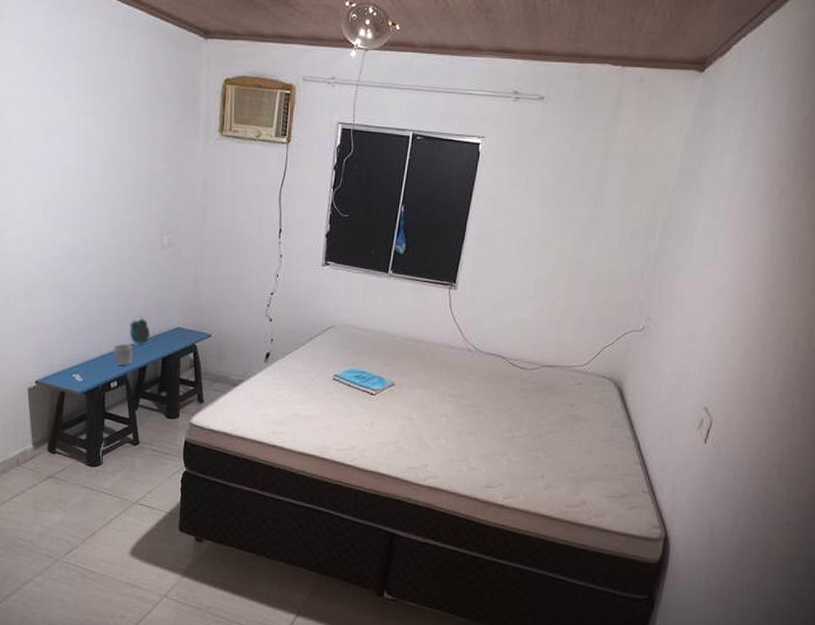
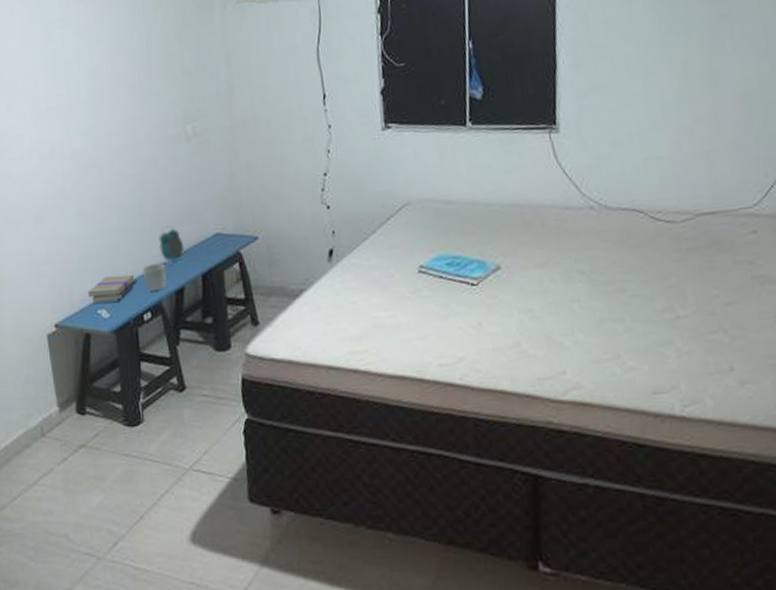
books: none [65,349,109,371] -> present [87,274,138,305]

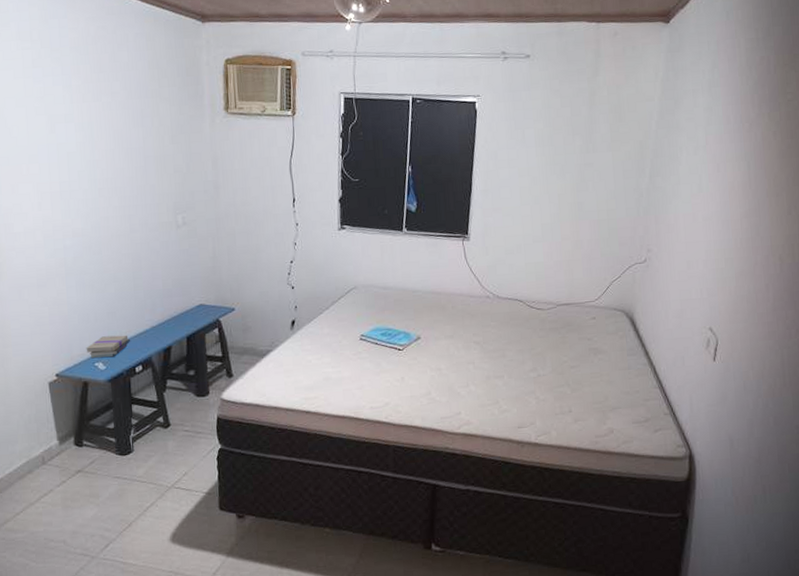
mug: present [142,263,167,292] -> none [135,327,157,349]
alarm clock: present [159,225,185,266] -> none [150,296,173,329]

